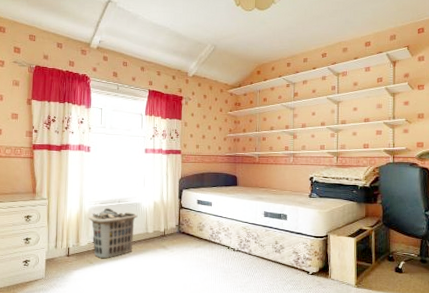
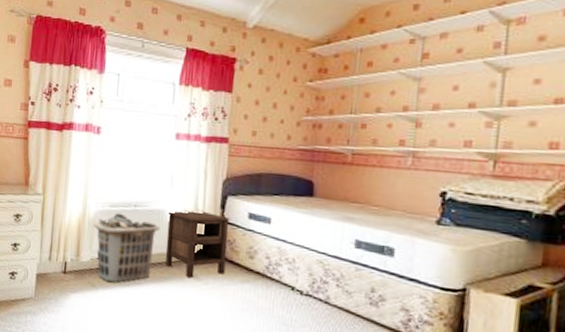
nightstand: none [142,201,185,248] -> present [165,210,230,278]

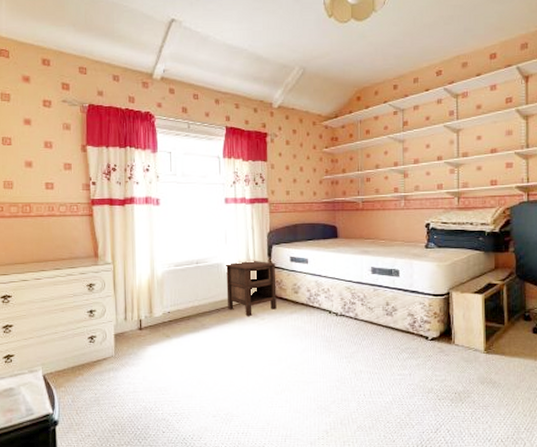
clothes hamper: present [93,212,160,282] -> none [162,270,220,330]

